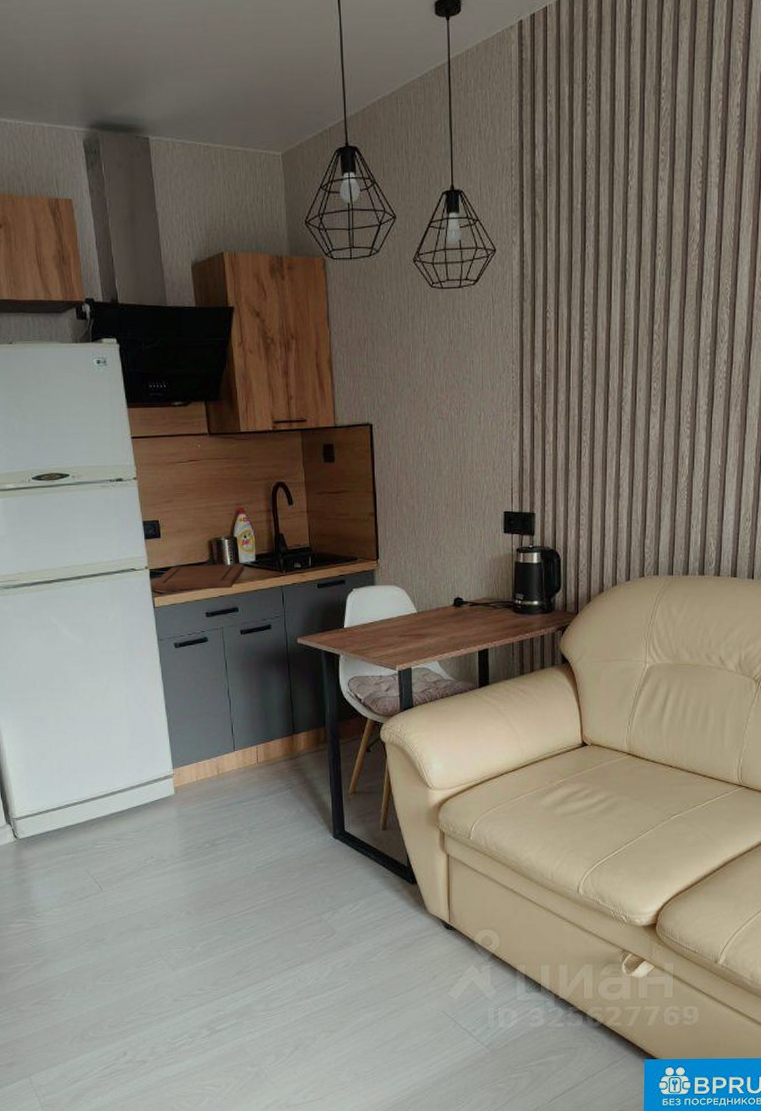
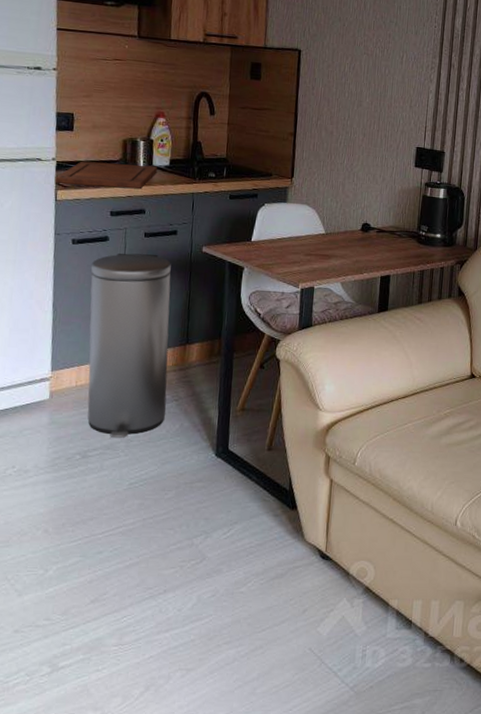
pedal bin: none [194,651,282,827] -> present [87,253,171,439]

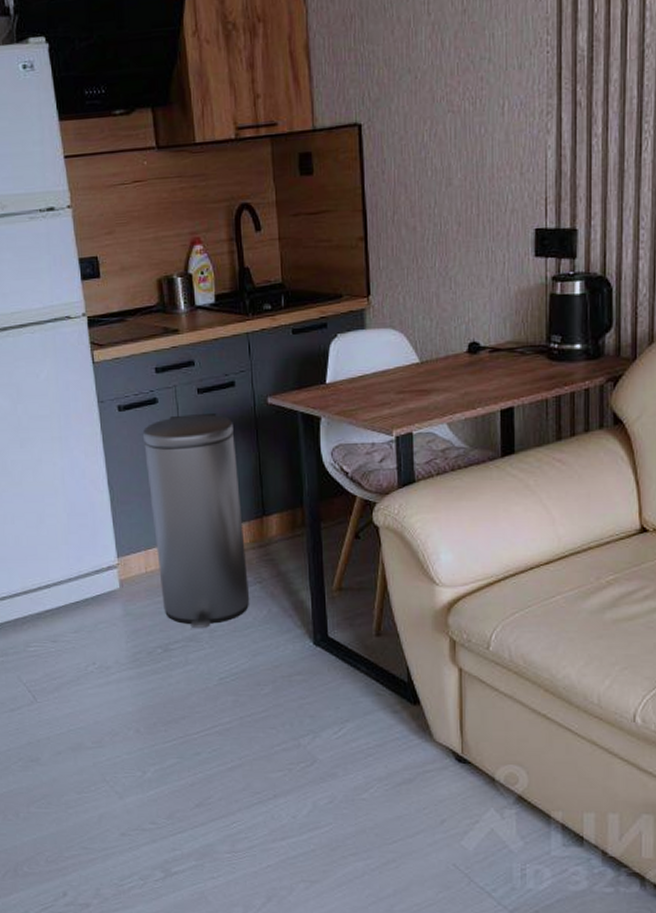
cutting board: present [54,161,158,189] -> none [88,306,202,343]

